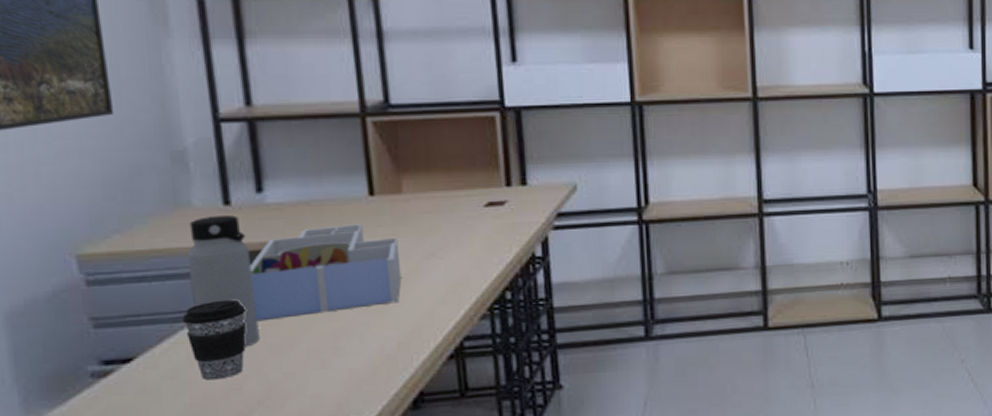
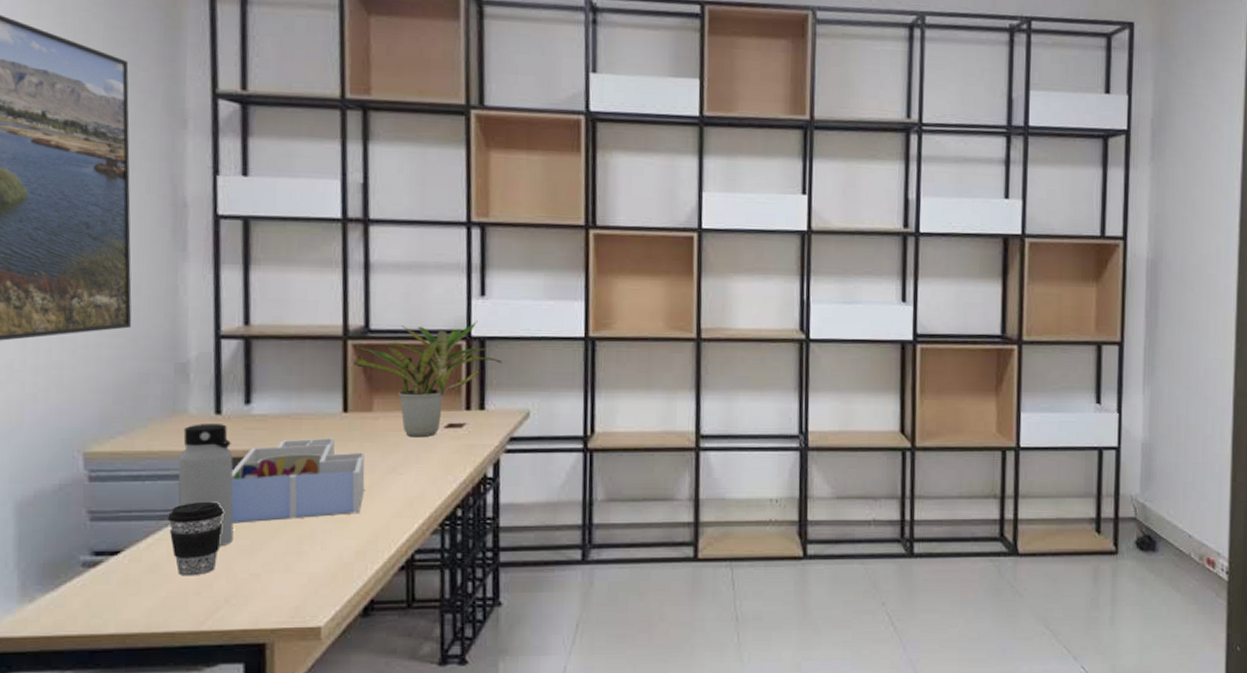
potted plant: none [375,89,542,218] -> present [354,320,502,437]

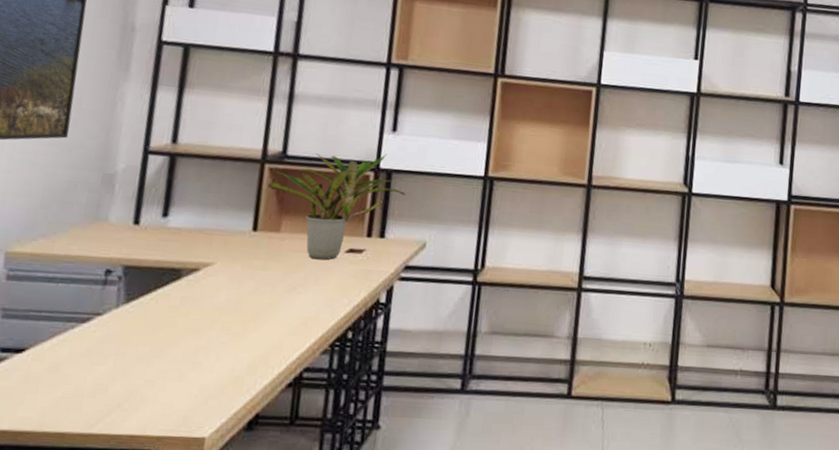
coffee cup: present [168,501,224,576] -> none [74,306,129,379]
water bottle: present [178,424,234,547] -> none [87,232,145,352]
desk organizer: present [231,438,365,523] -> none [135,253,268,331]

